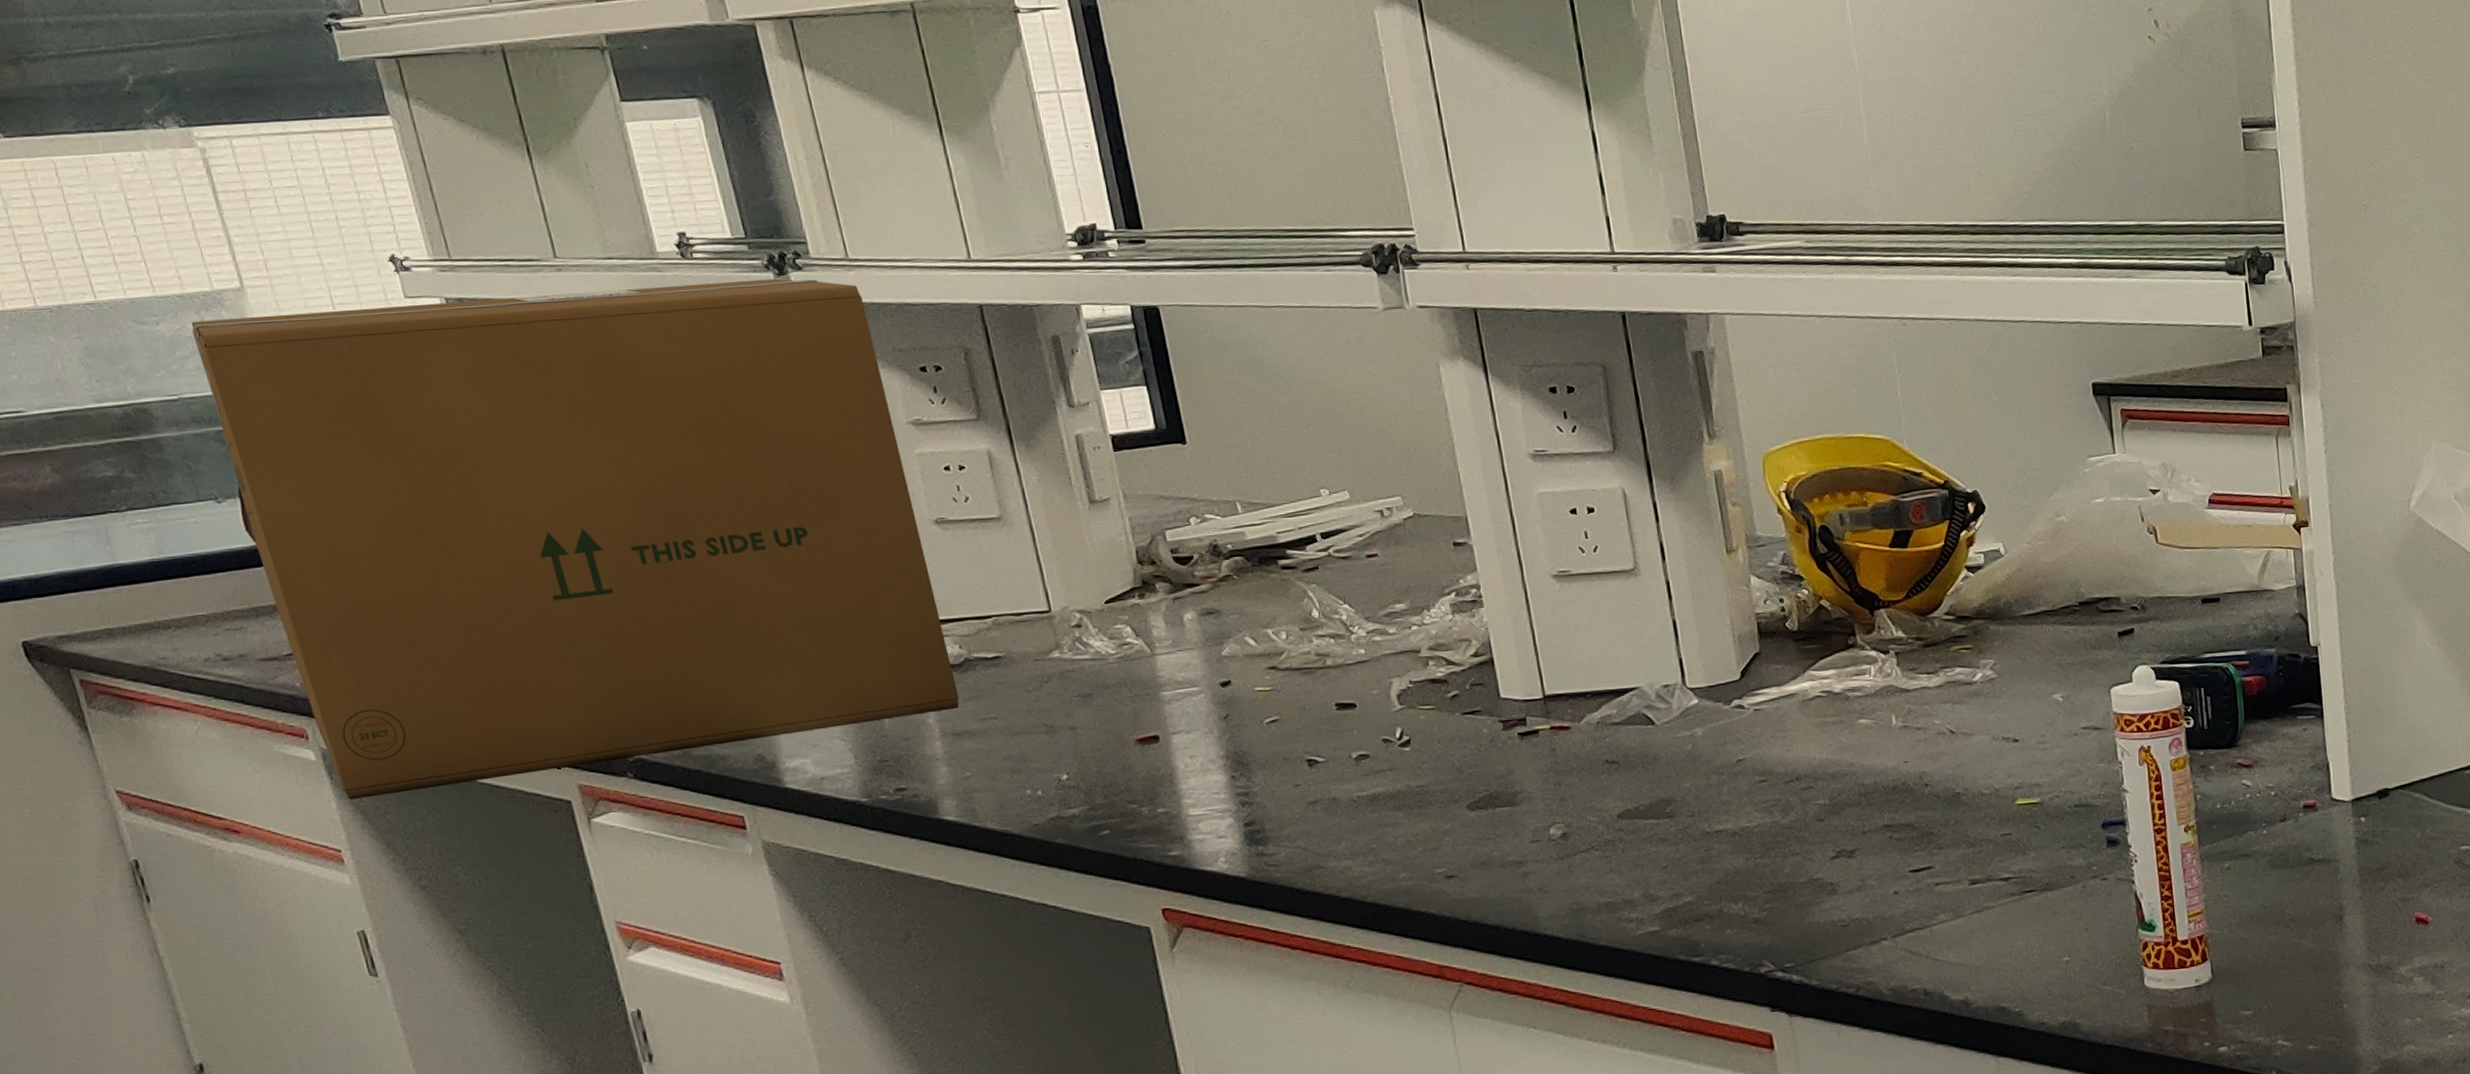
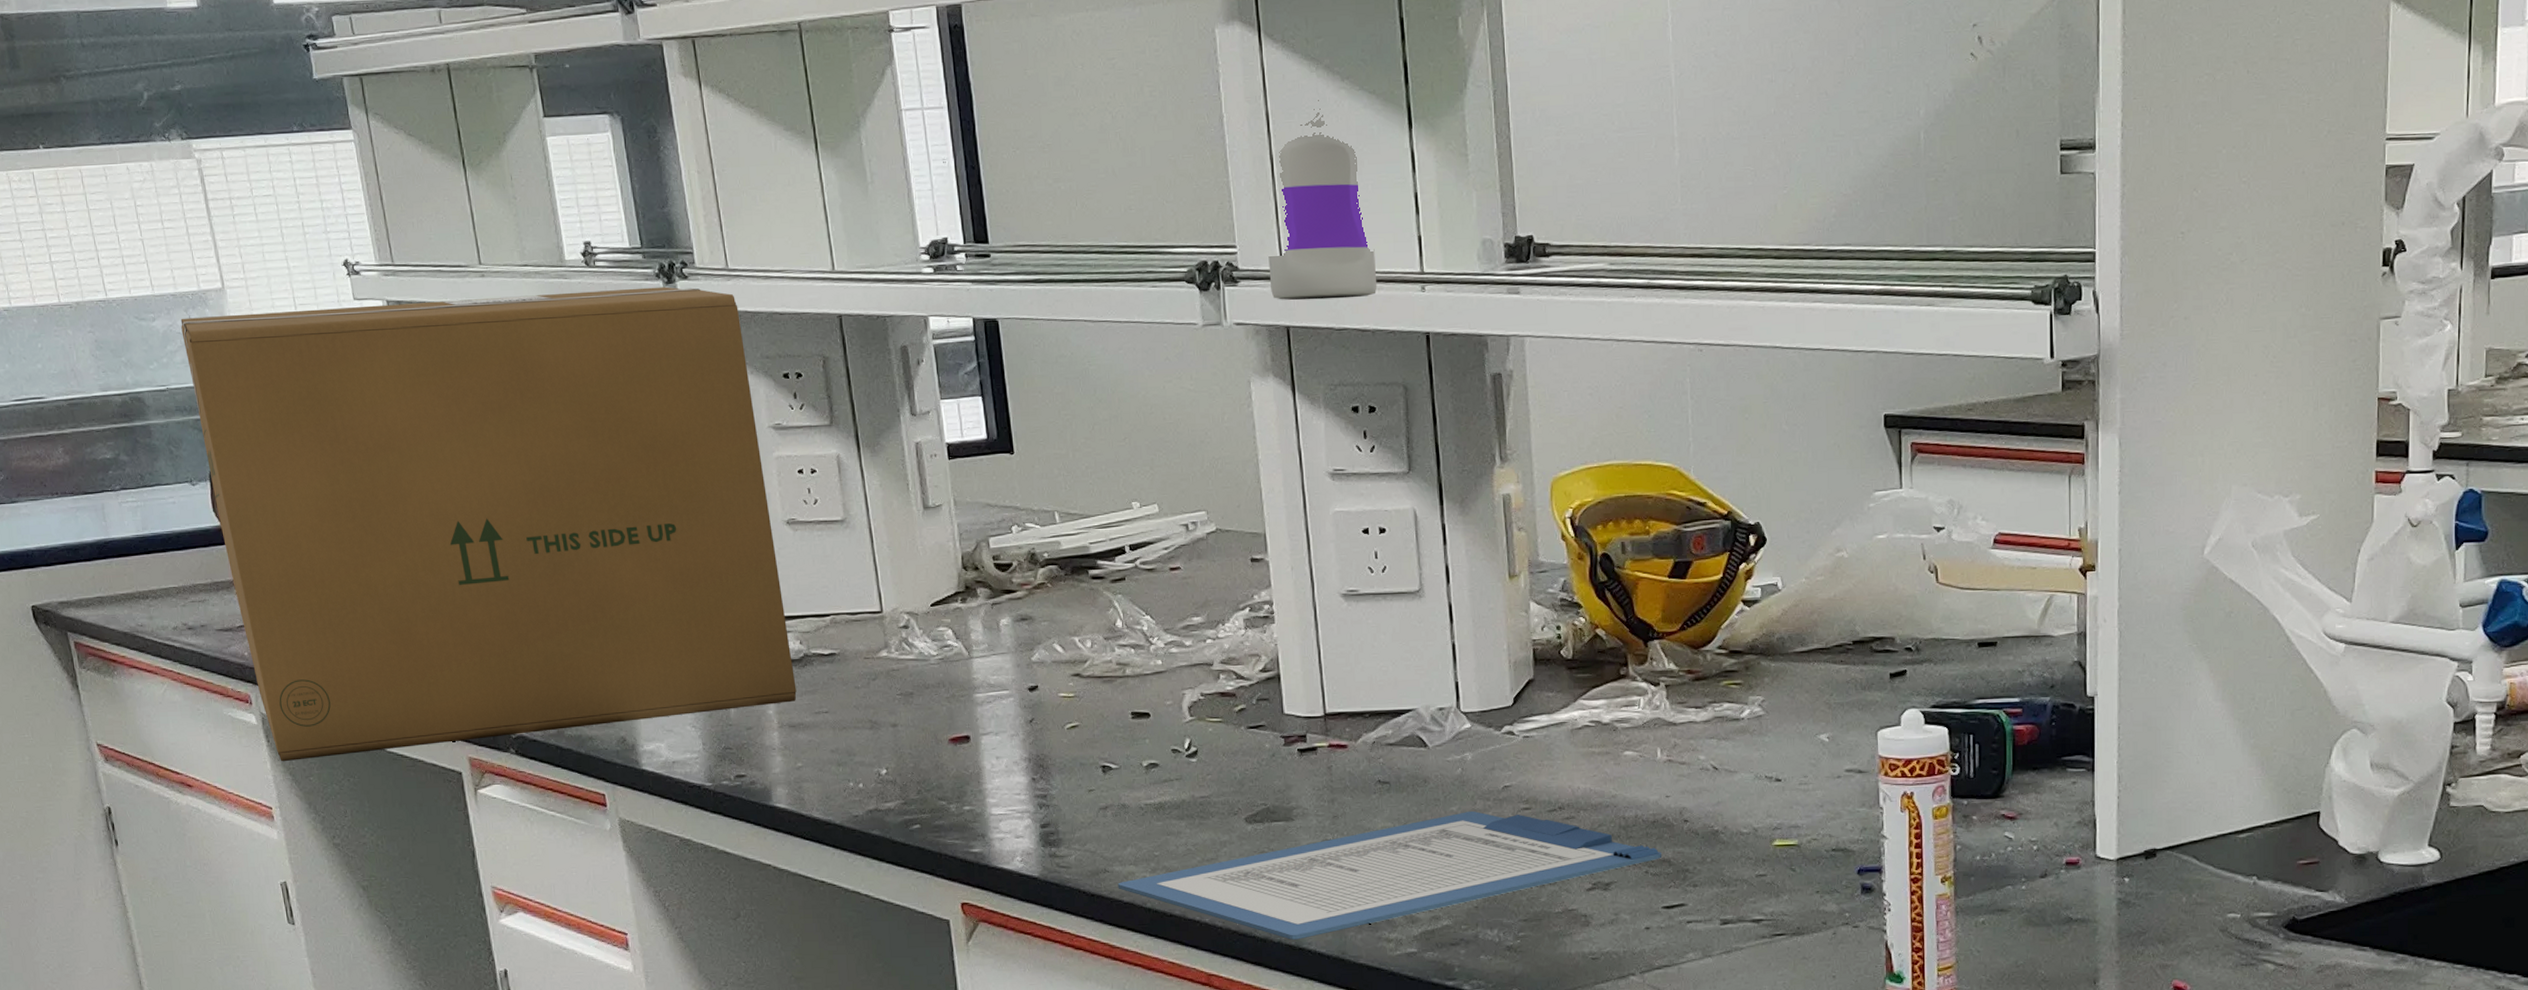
clipboard: none [1333,786,1906,926] -> present [1117,811,1663,940]
jar: none [1449,82,1567,283] -> present [1268,100,1377,301]

